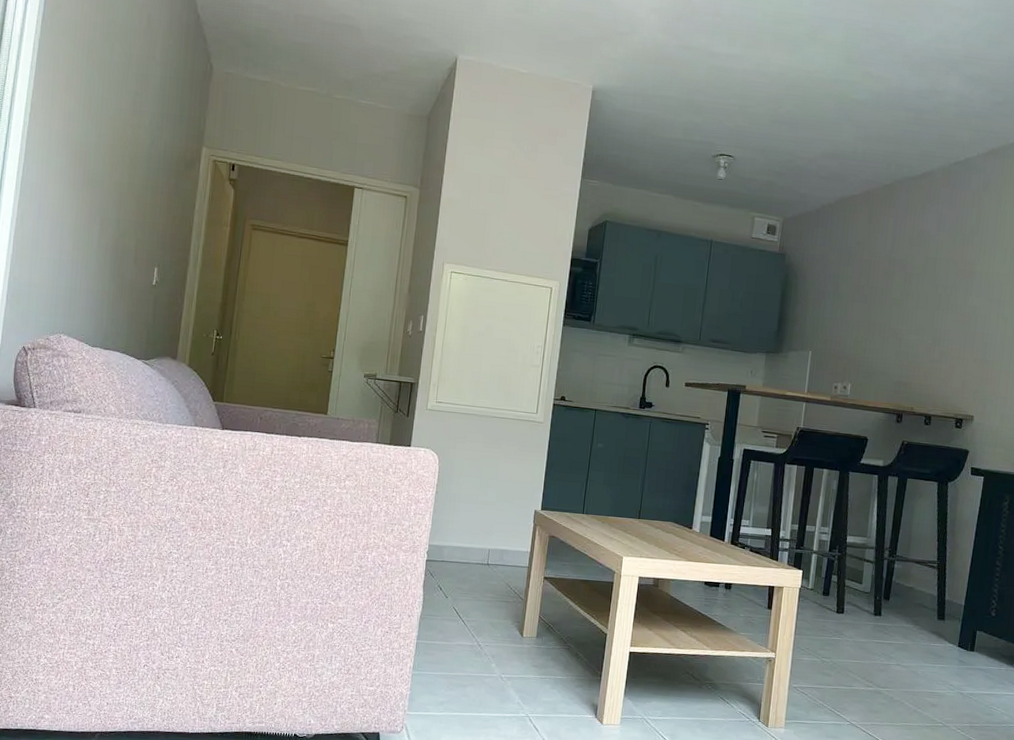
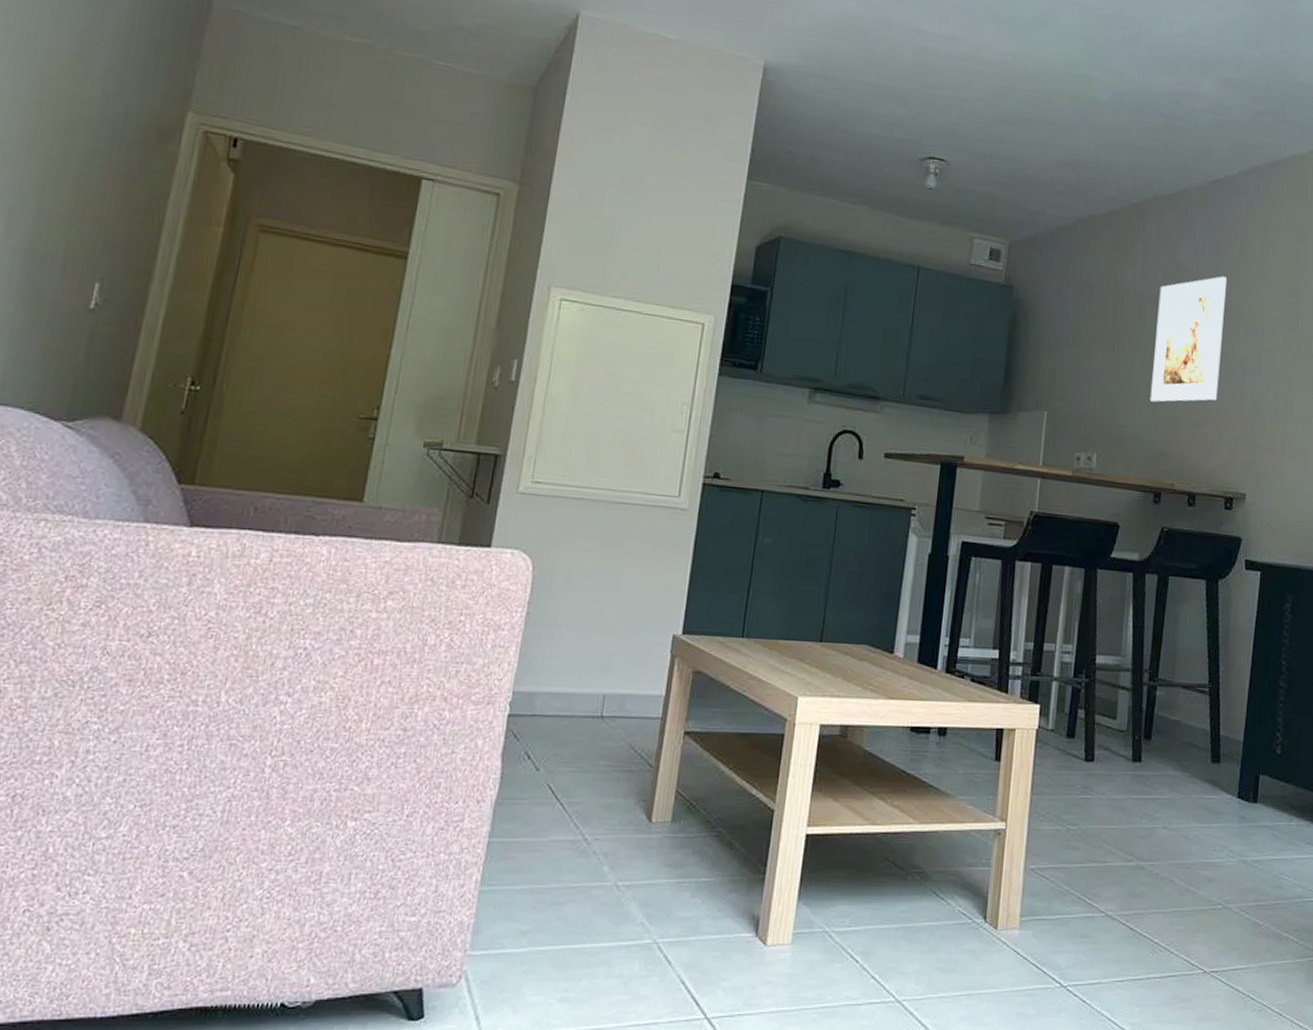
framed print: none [895,241,964,344] -> present [1149,276,1227,403]

